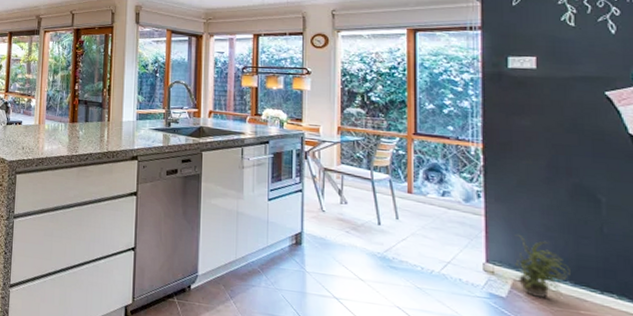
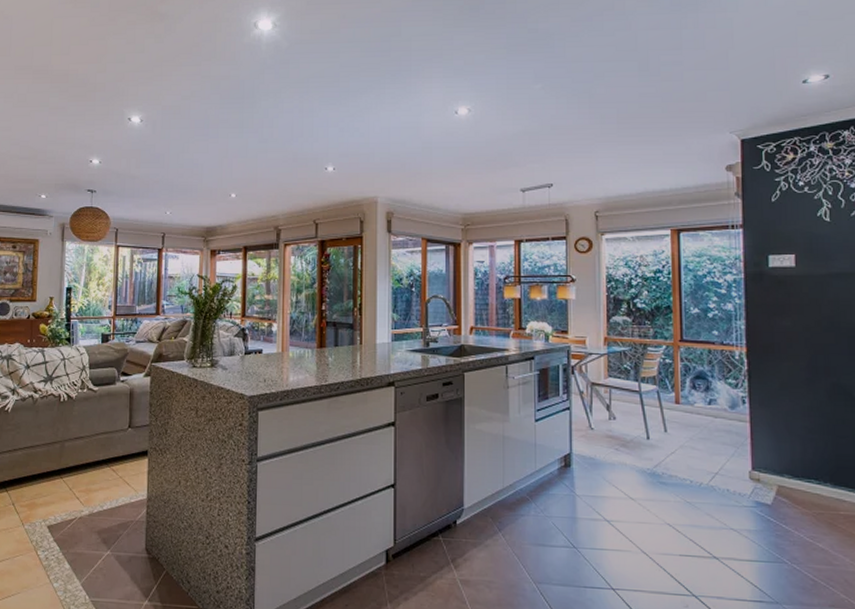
potted plant: present [514,235,570,298] -> none [778,439,830,502]

